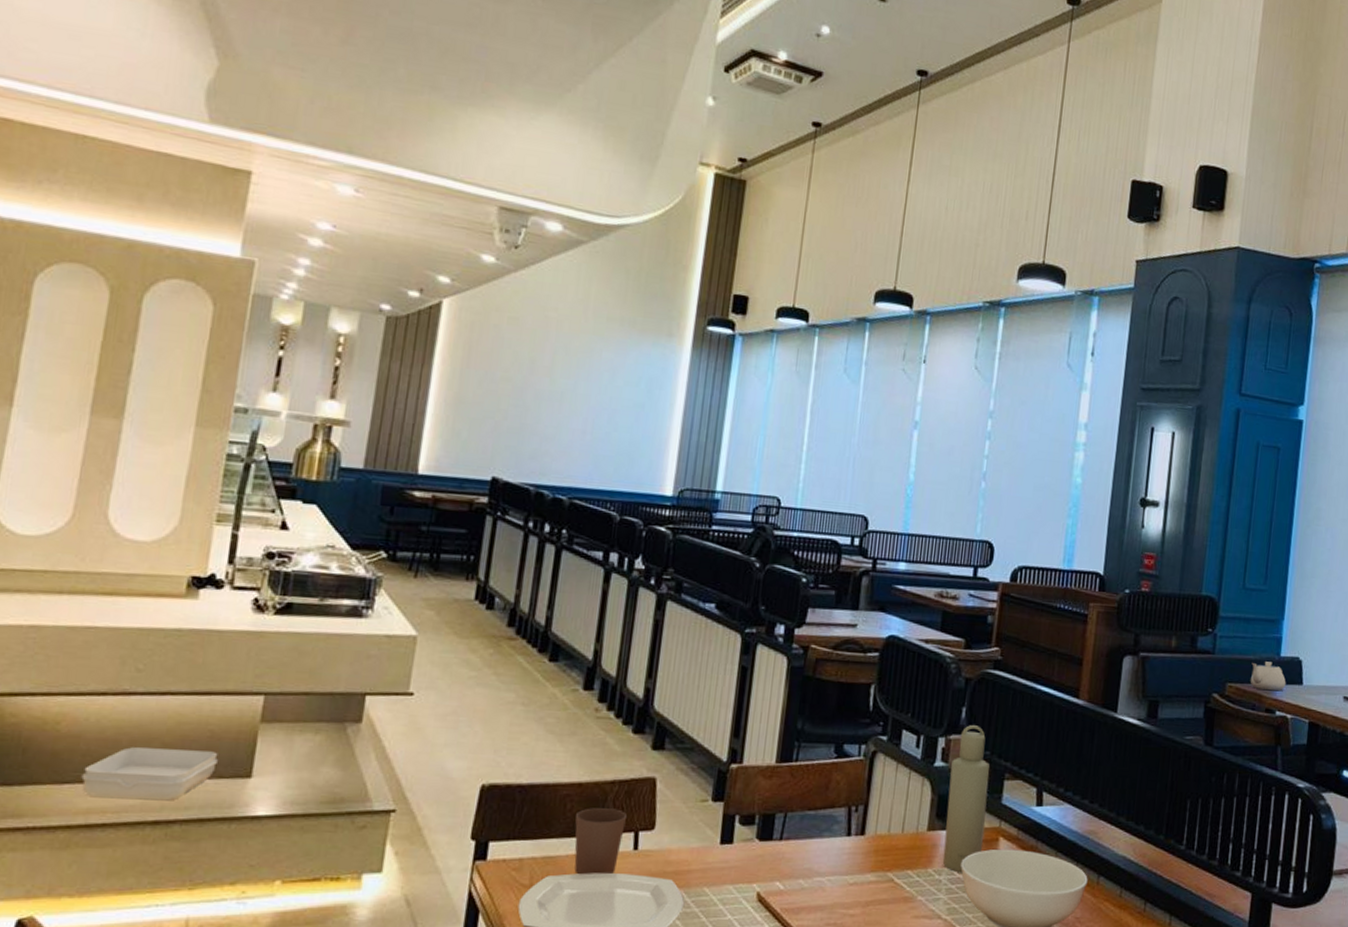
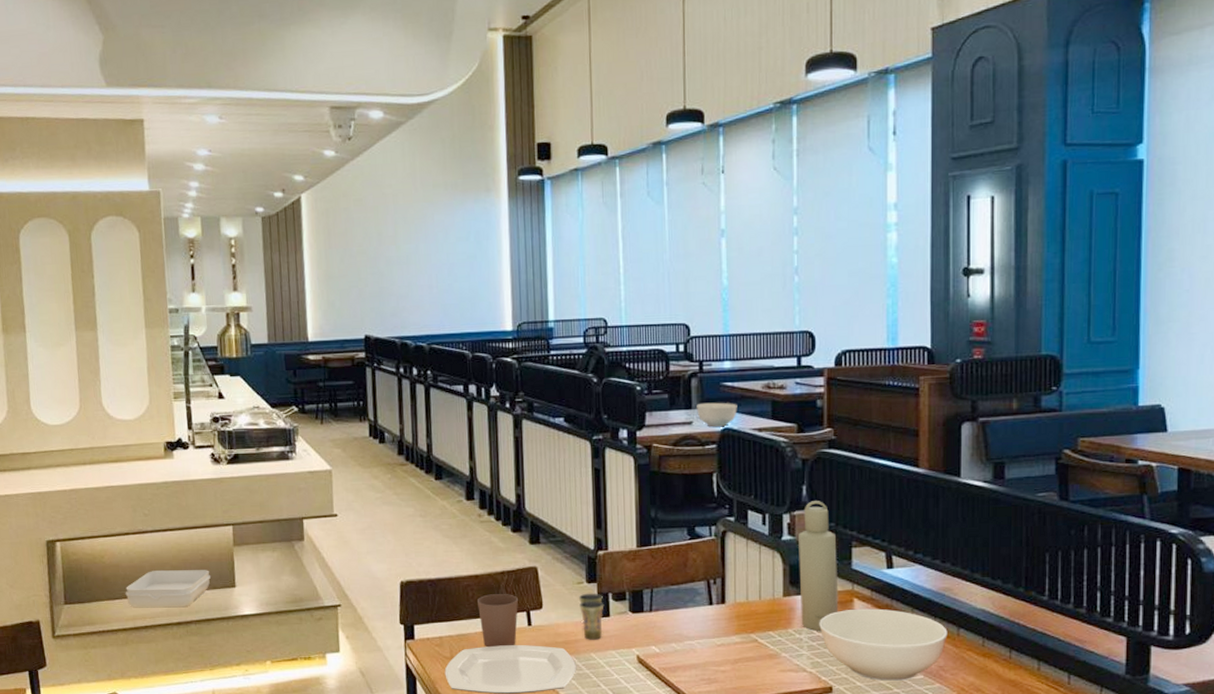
cup: none [698,813,729,871] -> present [578,593,604,640]
bowl: none [863,604,907,634] -> present [697,402,737,427]
teapot: present [1250,661,1286,691] -> none [1105,412,1148,442]

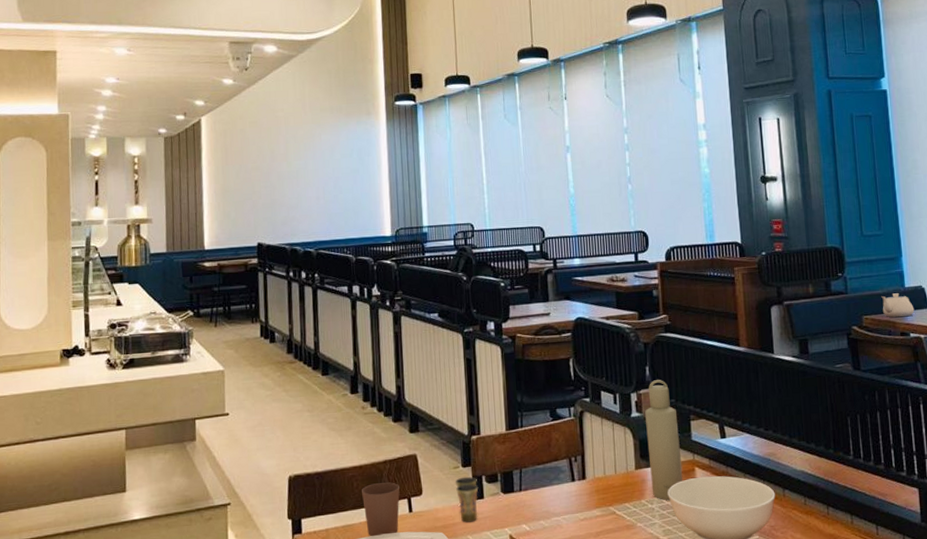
baking dish: present [125,570,212,608] -> none [12,476,102,520]
bowl: present [697,402,737,427] -> none [553,295,588,317]
teapot: none [1105,412,1148,442] -> present [881,293,915,318]

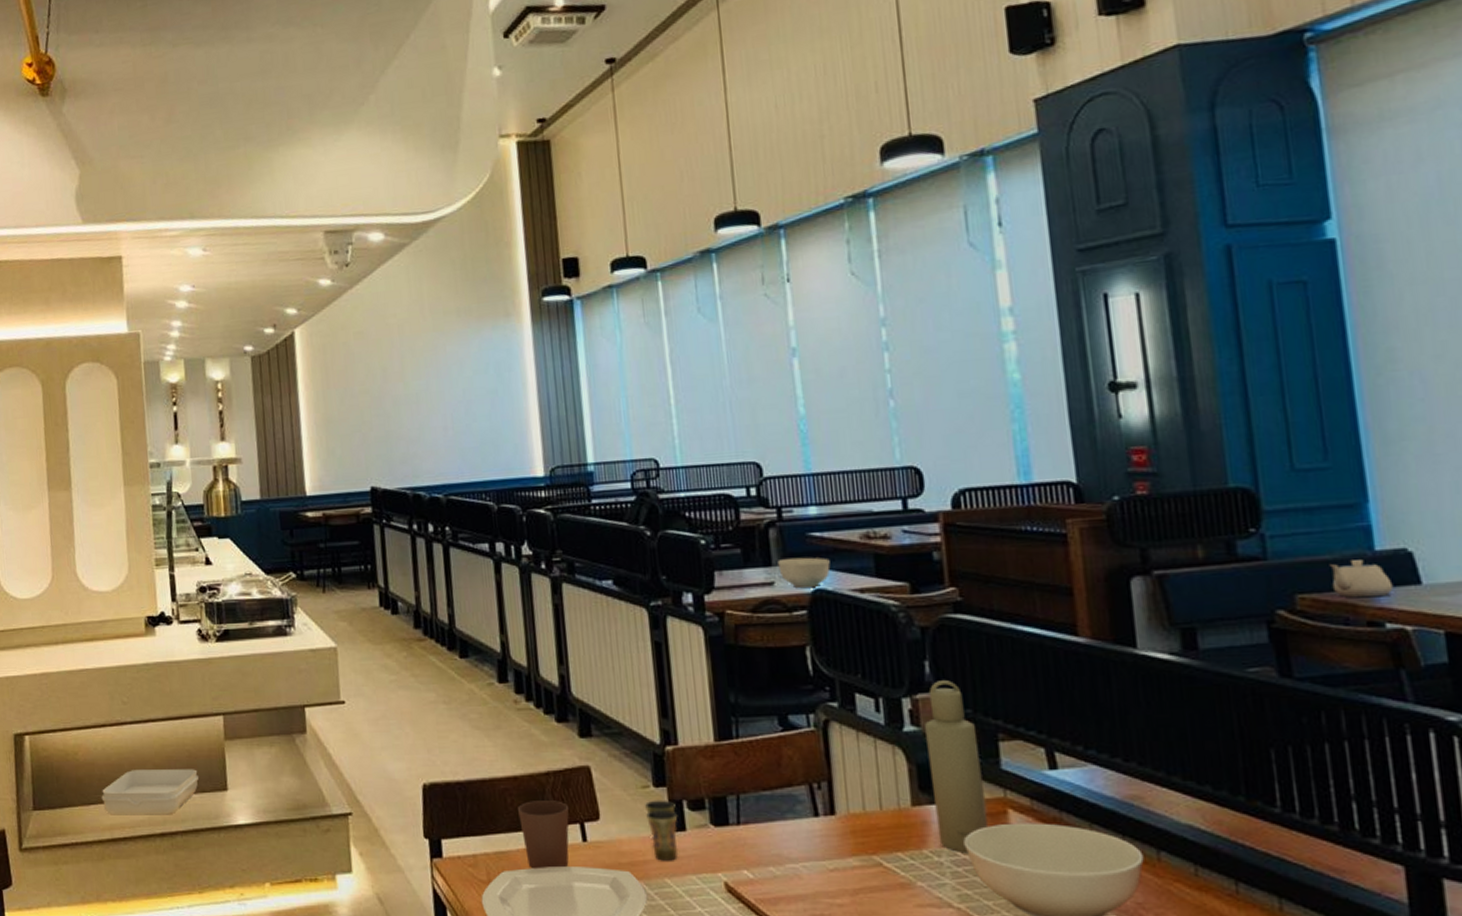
baking dish: none [12,476,102,520] -> present [101,769,200,815]
bowl: none [553,295,588,317] -> present [778,557,831,589]

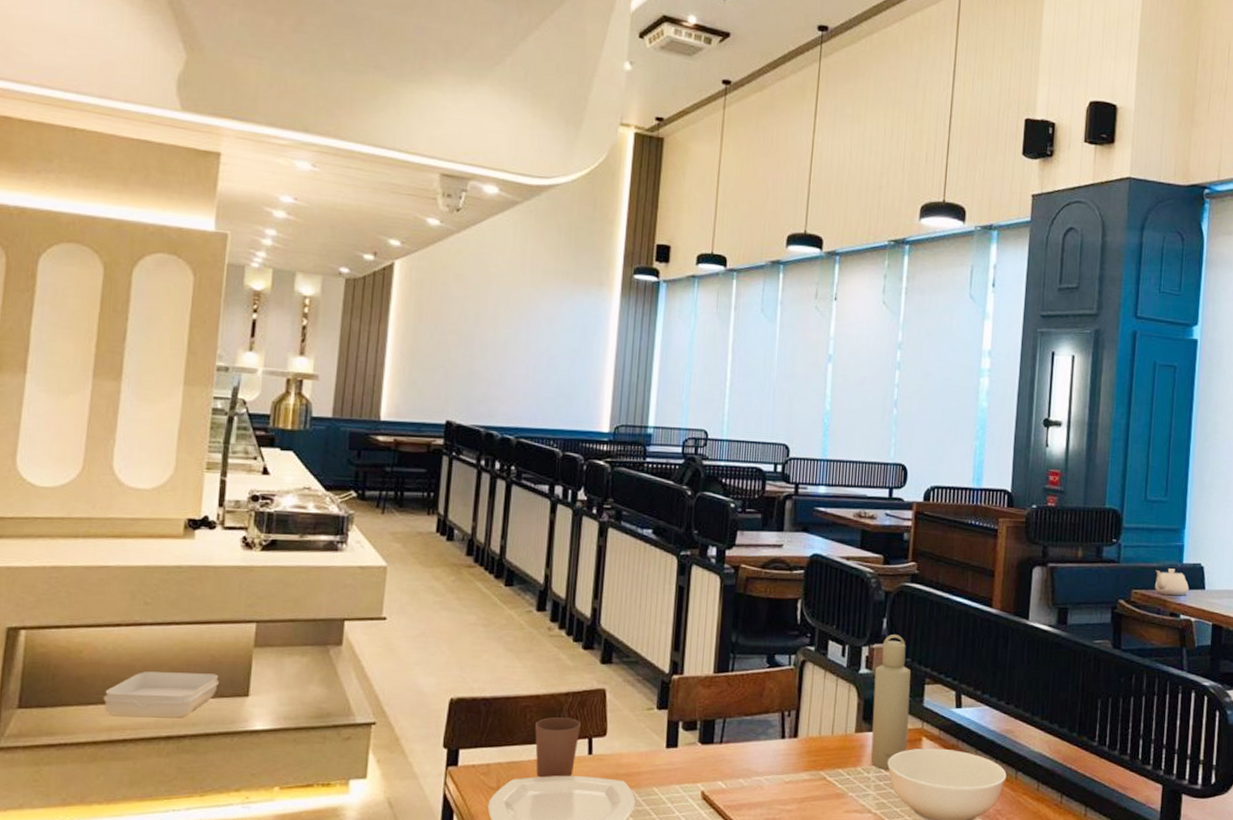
cup: present [644,800,679,861] -> none [646,720,673,773]
bowl: present [778,557,831,589] -> none [788,526,828,553]

